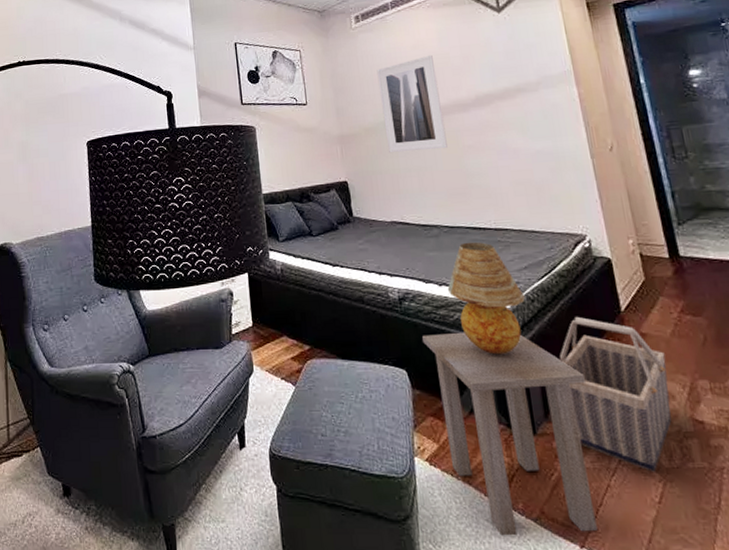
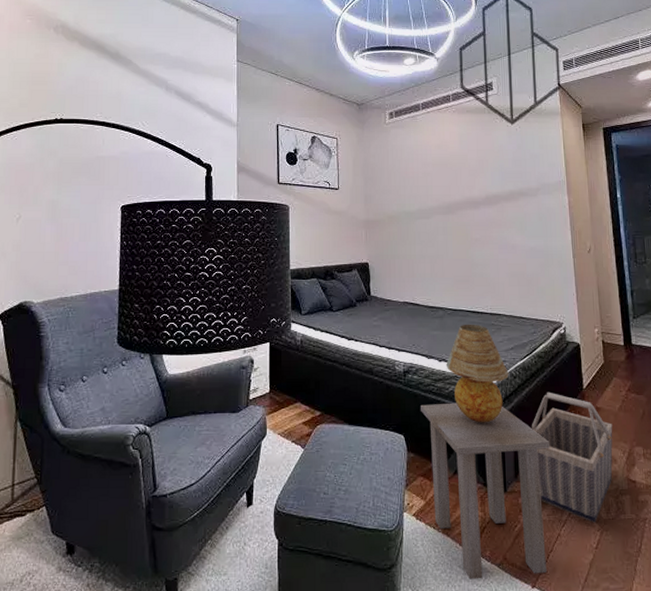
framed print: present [376,54,448,153] -> none [404,155,458,240]

